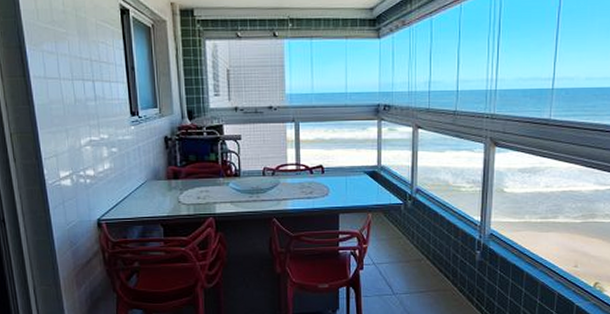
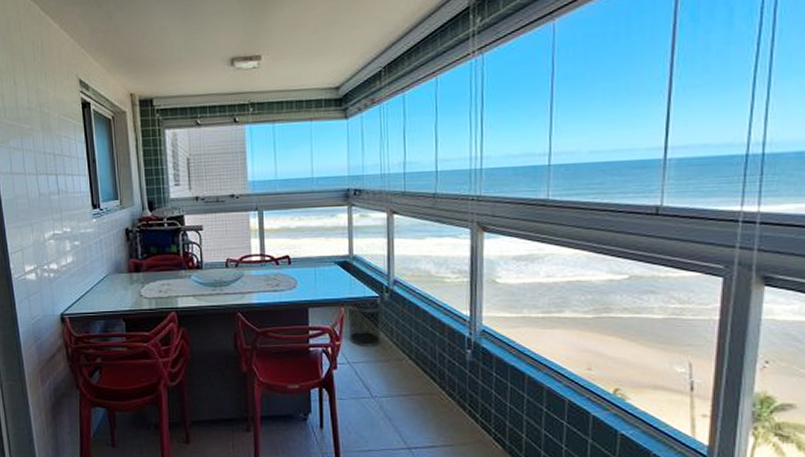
waste bin: none [372,207,407,249] -> present [345,300,384,346]

